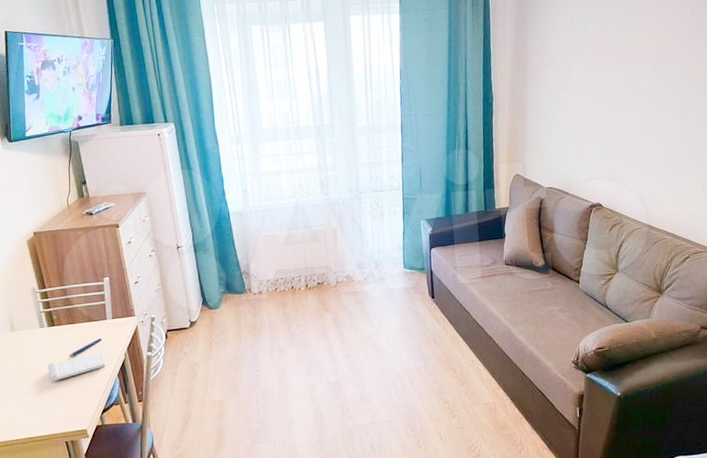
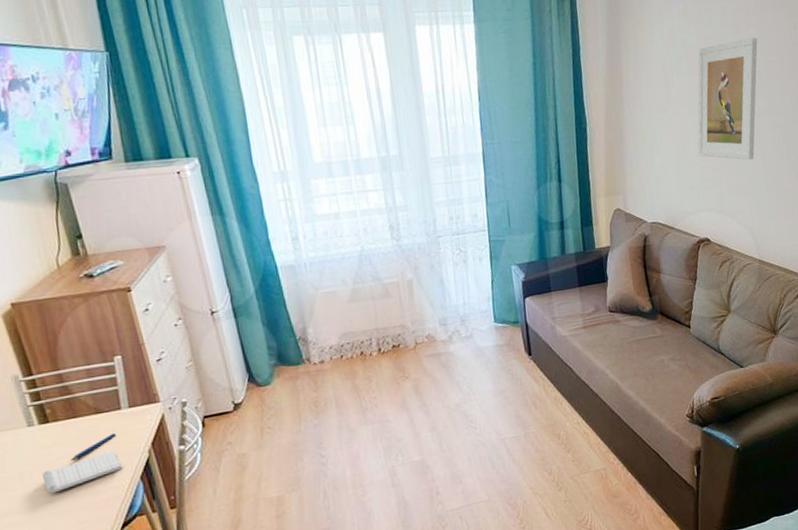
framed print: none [594,23,656,134] -> present [698,38,758,160]

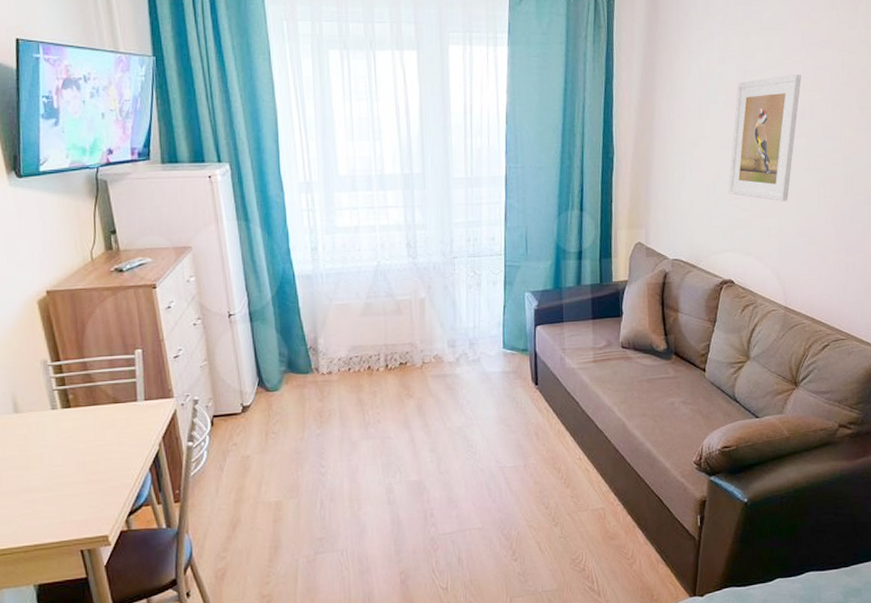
notebook: present [42,433,122,494] -> none [60,424,133,476]

